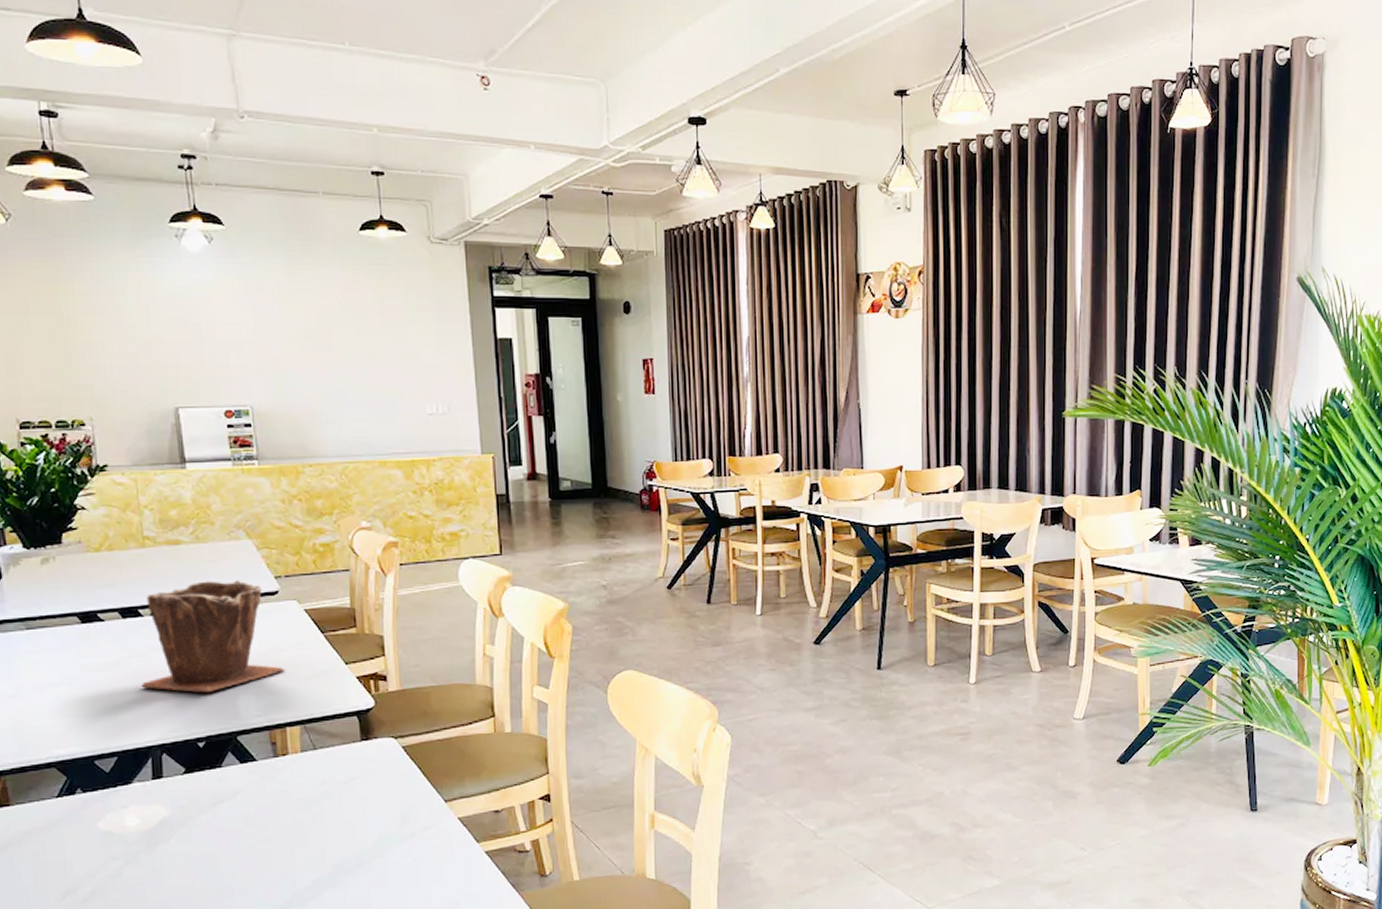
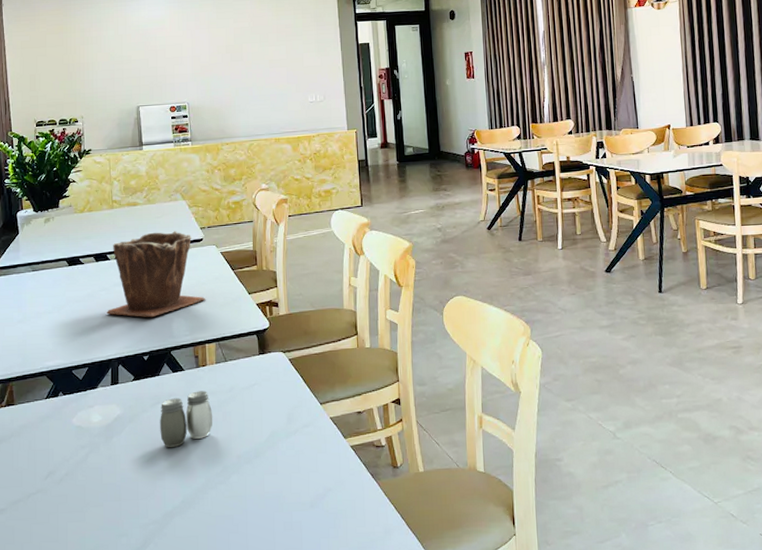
salt and pepper shaker: none [224,786,299,857] -> present [160,391,213,447]

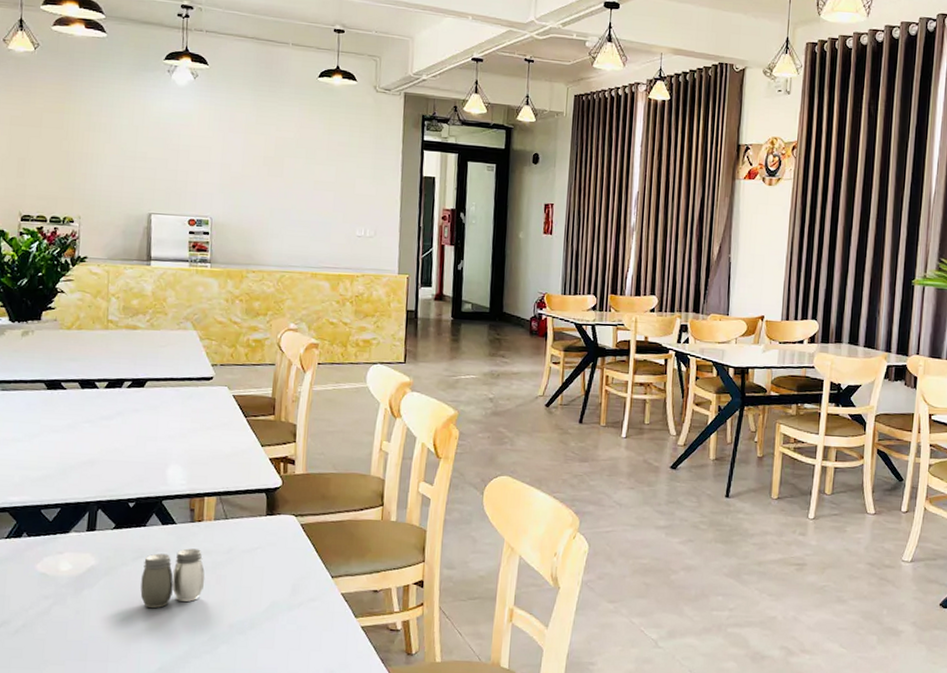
plant pot: present [106,231,206,317] -> none [88,362,210,459]

